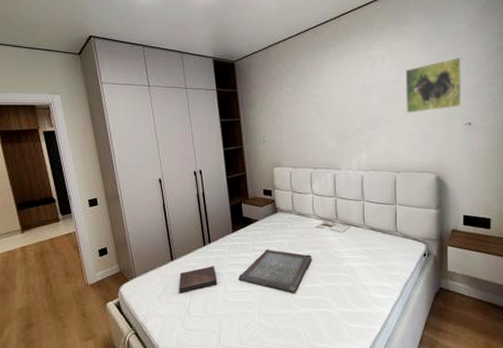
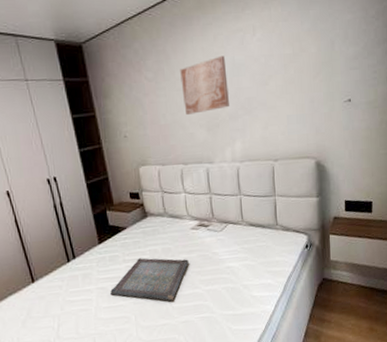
book: present [179,265,217,292] -> none [43,282,88,316]
wall art: none [316,78,358,127] -> present [180,55,229,116]
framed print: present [405,57,463,114] -> none [279,24,341,94]

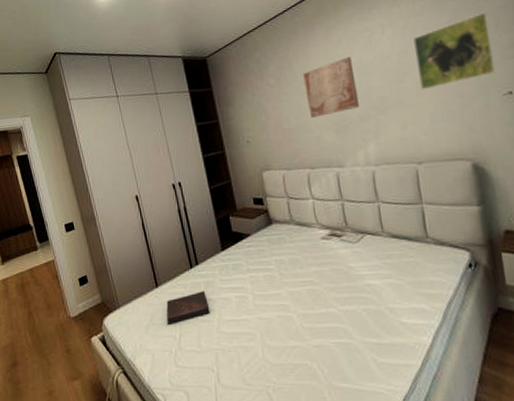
book: none [43,282,88,316] -> present [166,290,210,323]
serving tray: present [110,258,189,302] -> none [233,268,321,320]
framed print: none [279,24,341,94] -> present [413,11,496,90]

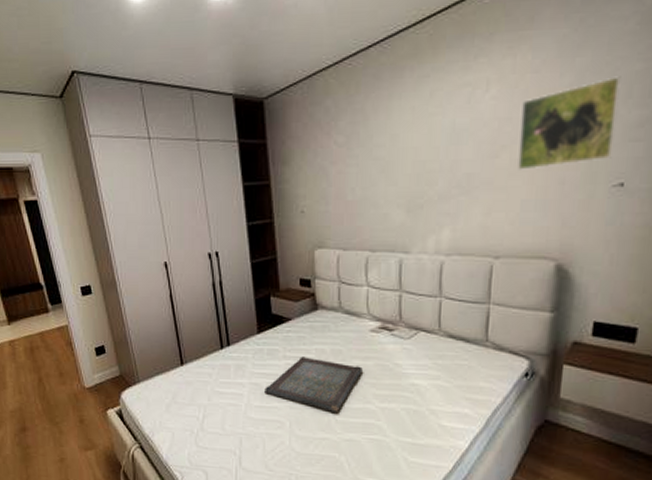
book: present [166,290,210,323] -> none [191,373,238,404]
serving tray: none [233,268,321,320] -> present [265,357,363,414]
wall art: present [303,56,359,119] -> none [379,117,443,192]

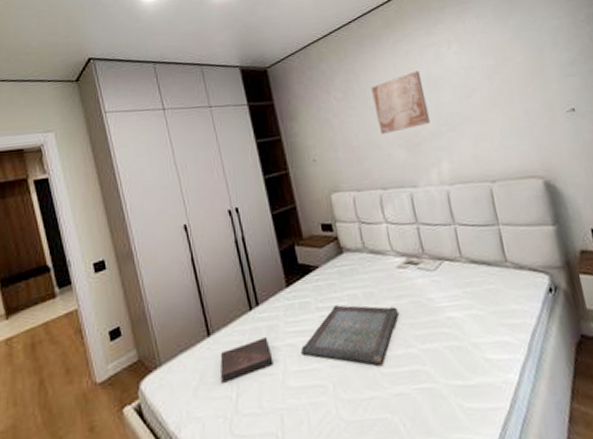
book: none [191,373,238,404] -> present [220,336,274,381]
wall art: none [379,117,443,192] -> present [371,70,430,135]
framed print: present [516,76,623,170] -> none [479,30,559,106]

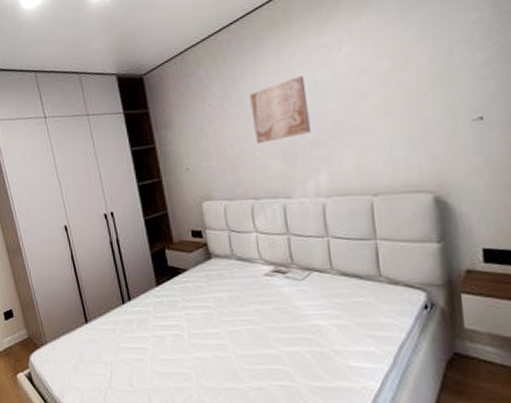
book: present [220,336,274,381] -> none [96,327,143,361]
serving tray: present [301,305,398,365] -> none [168,305,262,361]

